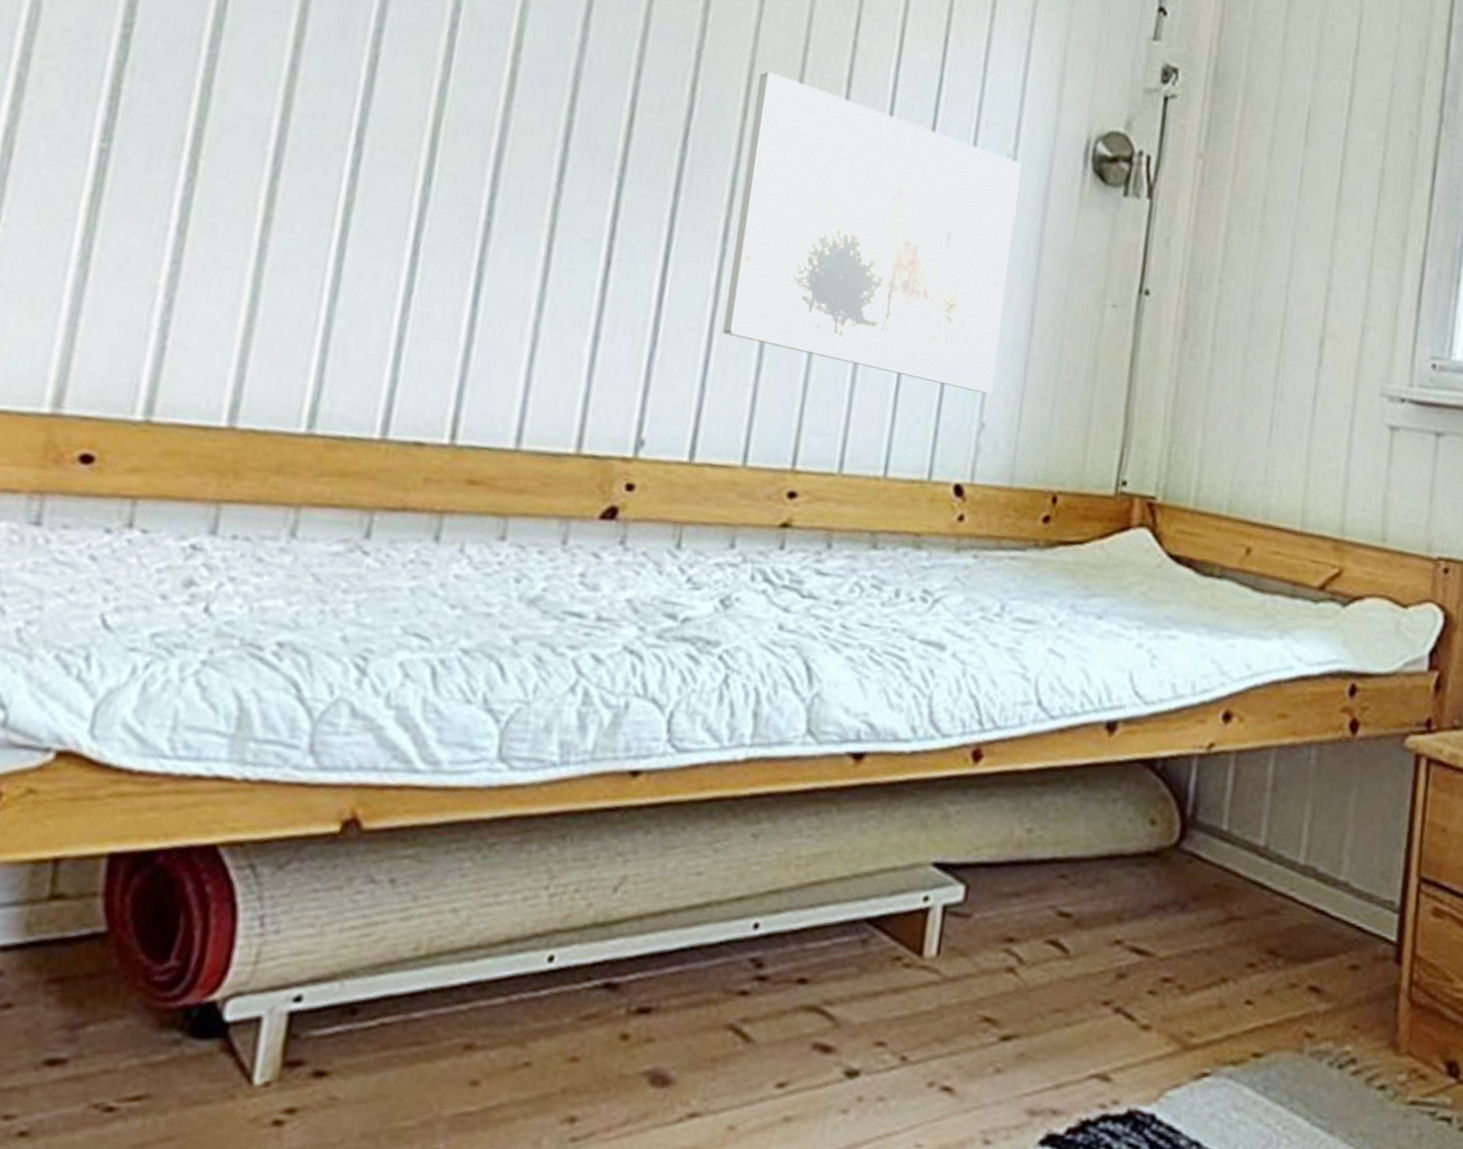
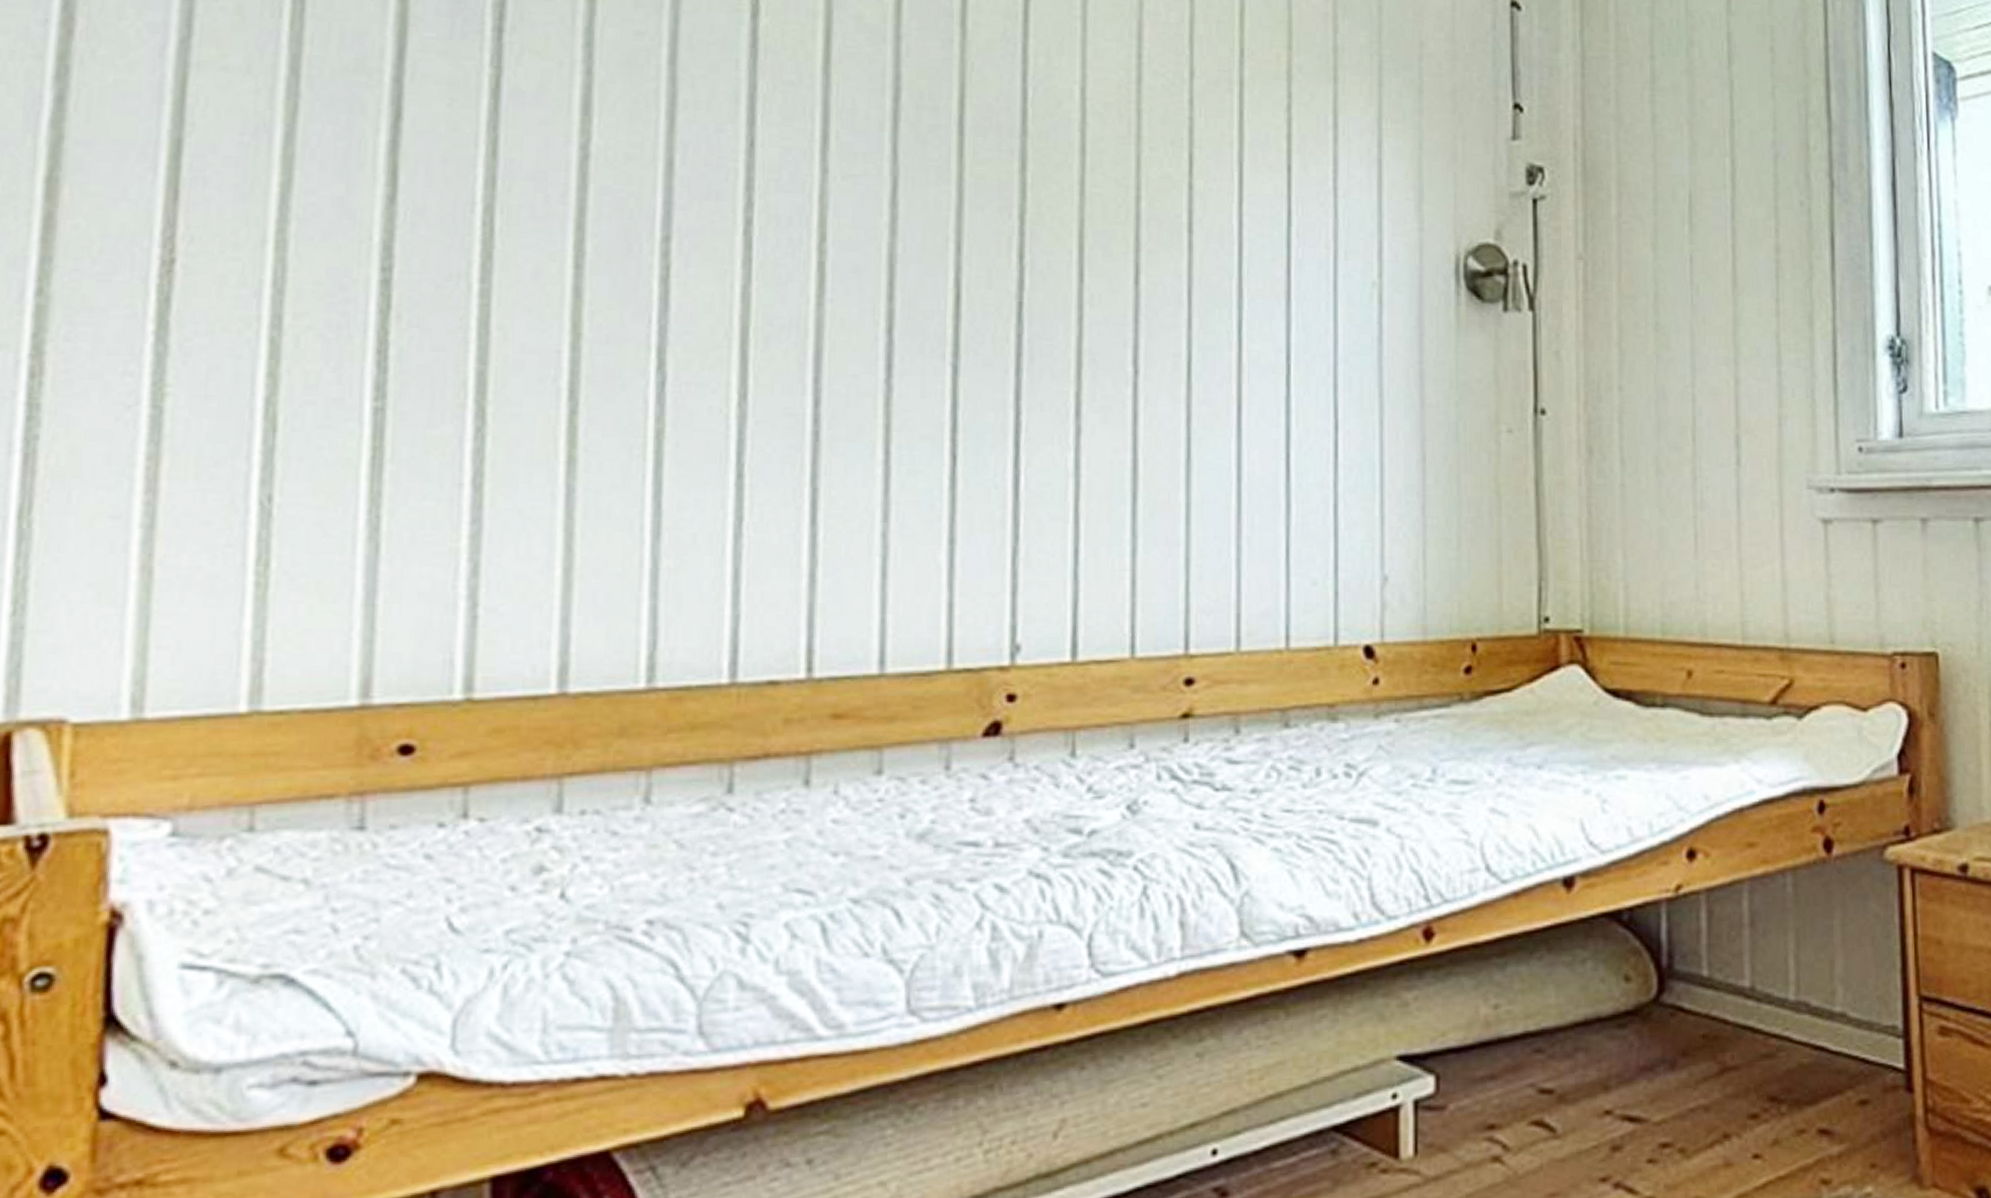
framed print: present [722,71,1022,393] -> none [1088,228,1391,544]

